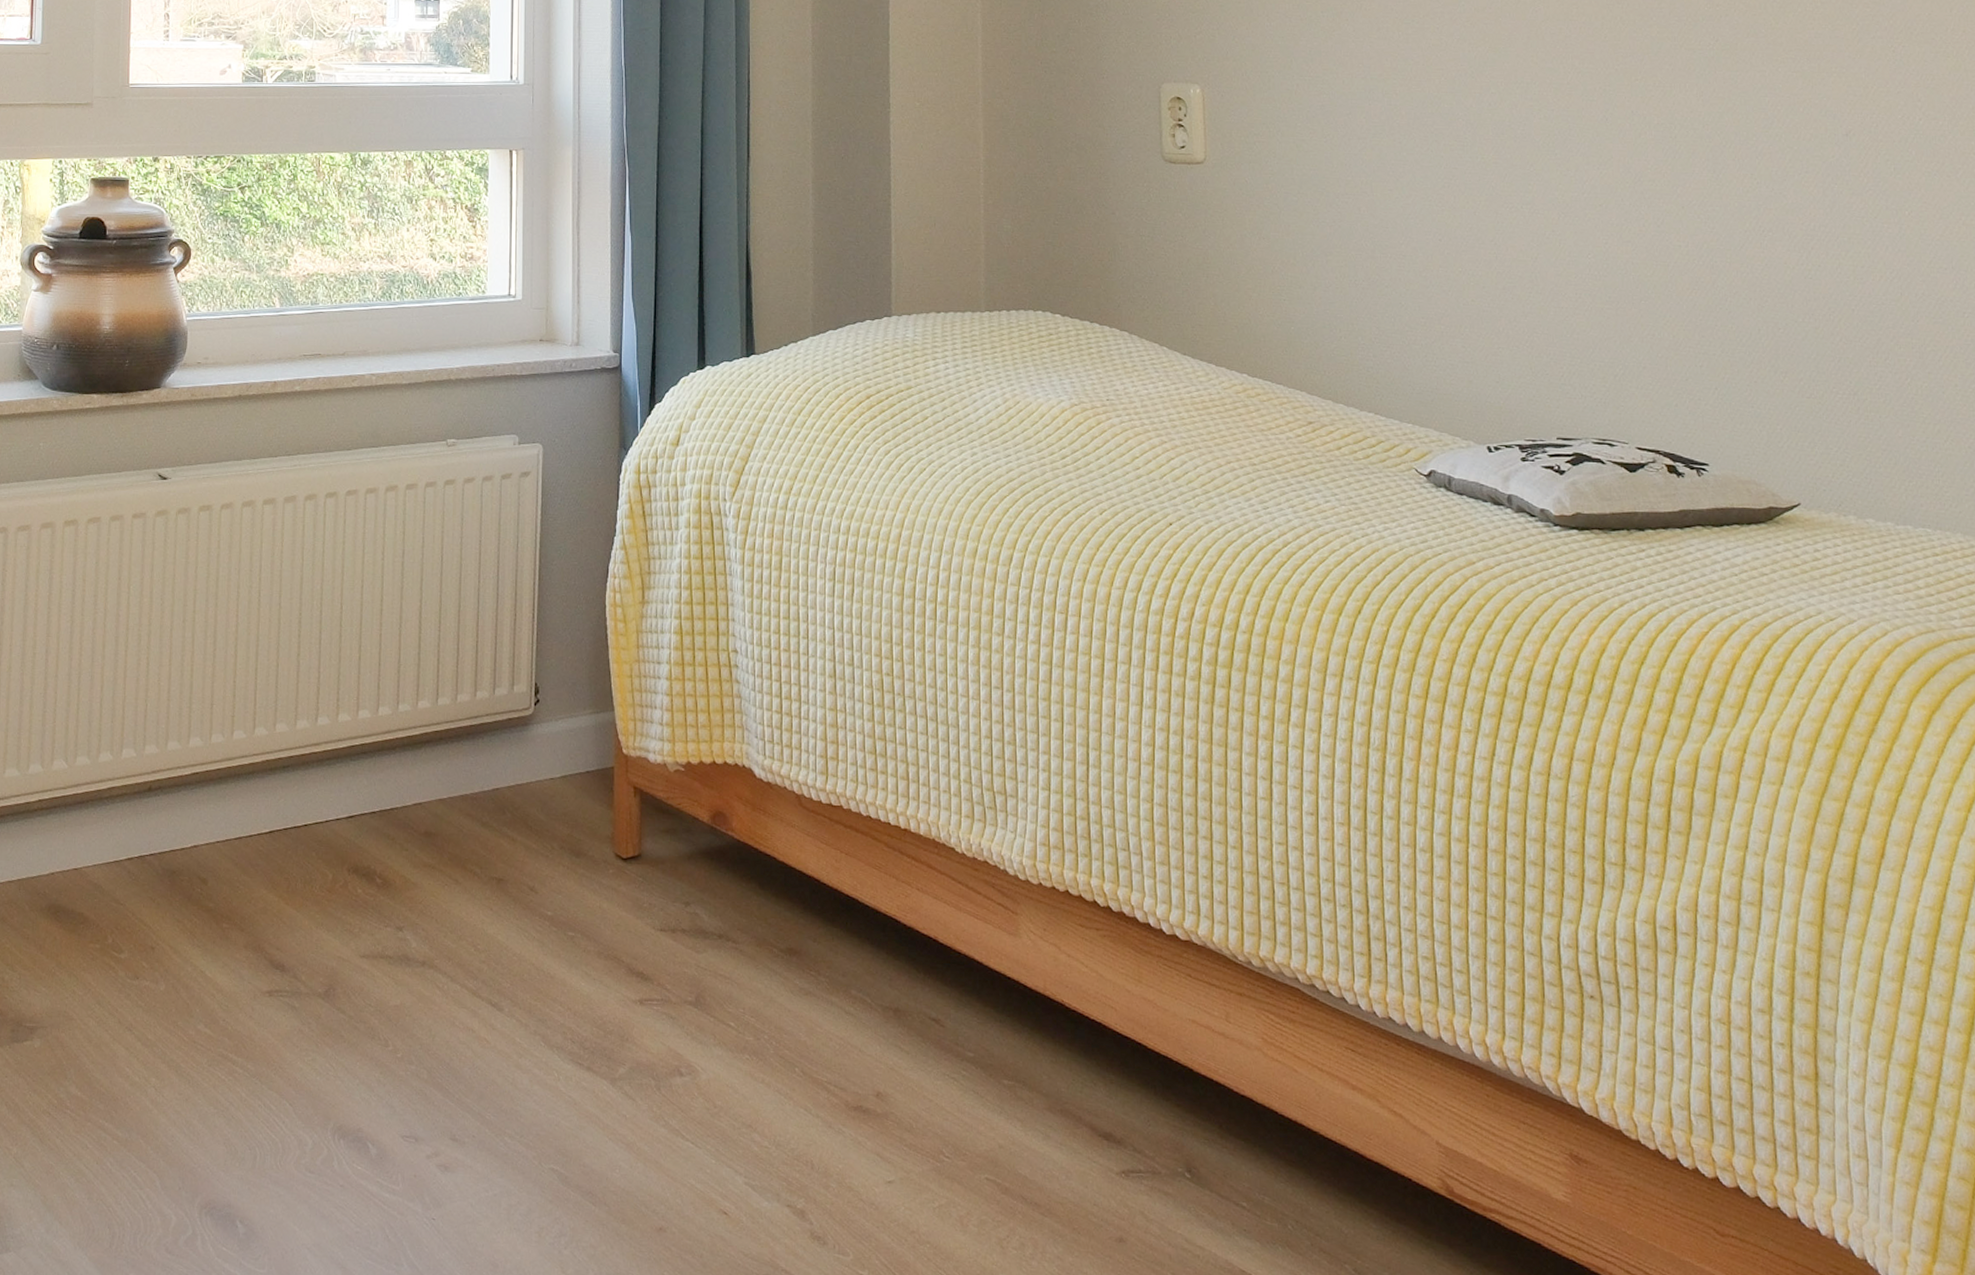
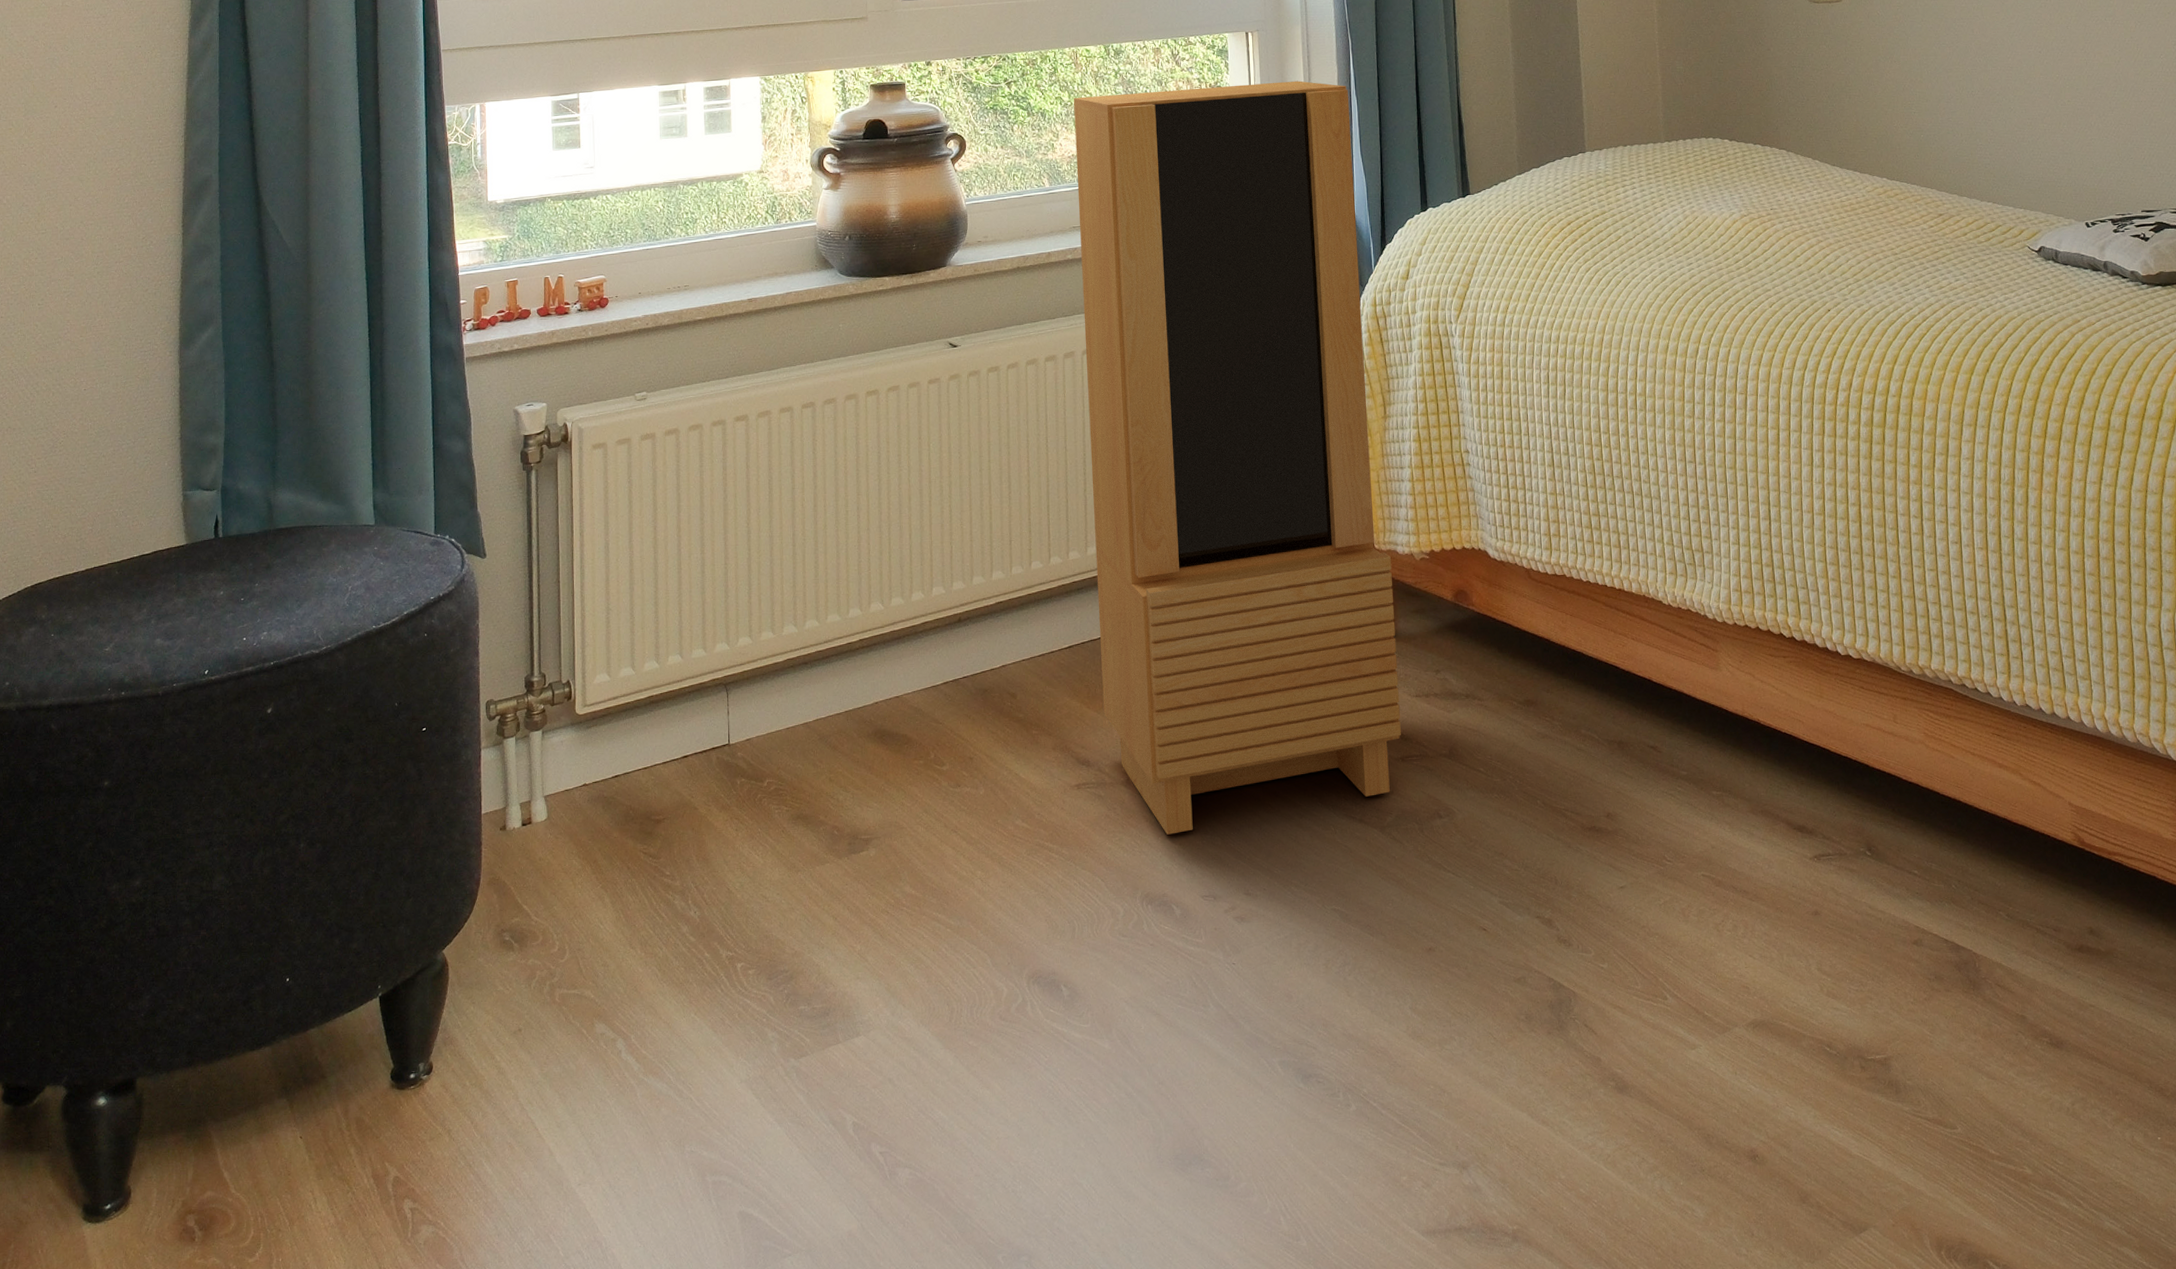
storage cabinet: none [304,208,642,1061] -> present [1074,81,1401,835]

